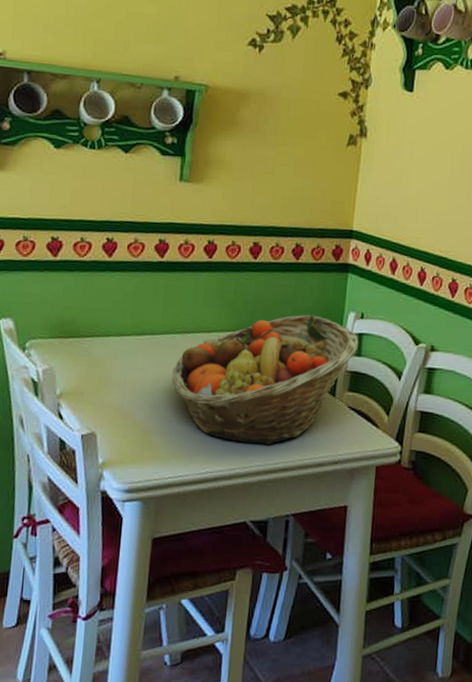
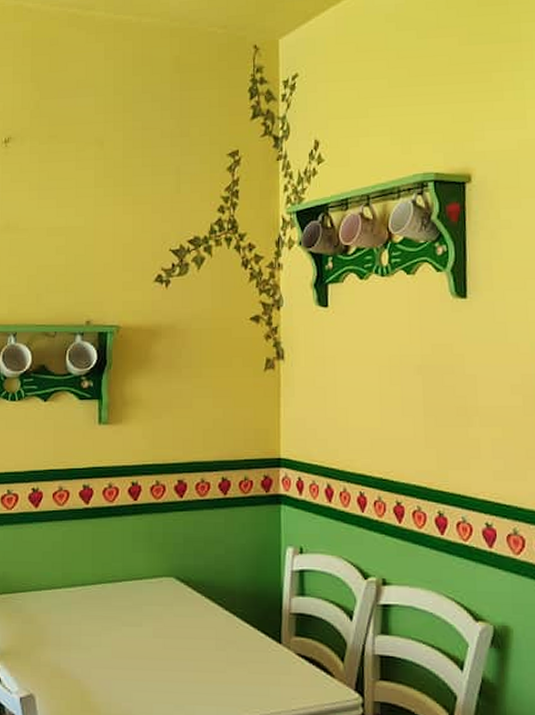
fruit basket: present [172,314,359,446] -> none [106,553,301,702]

